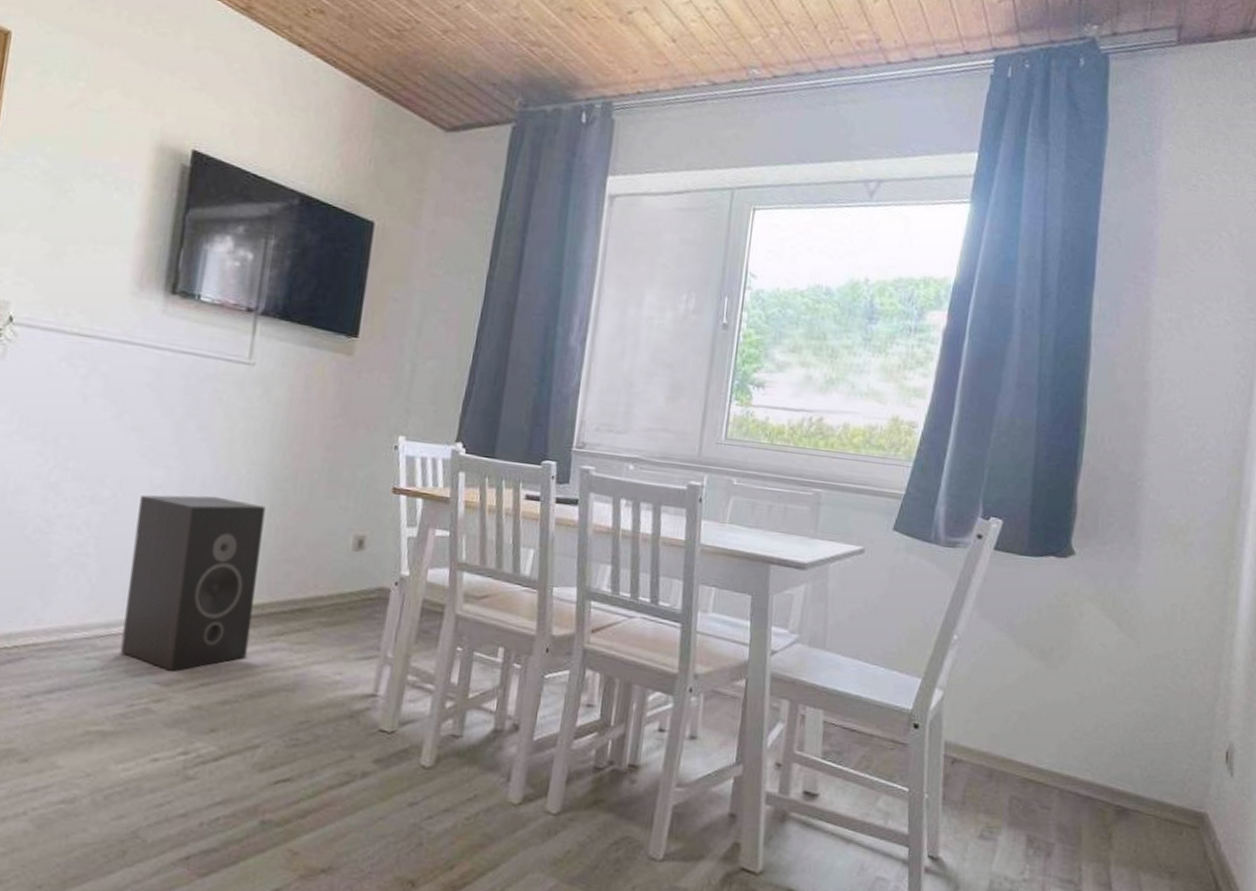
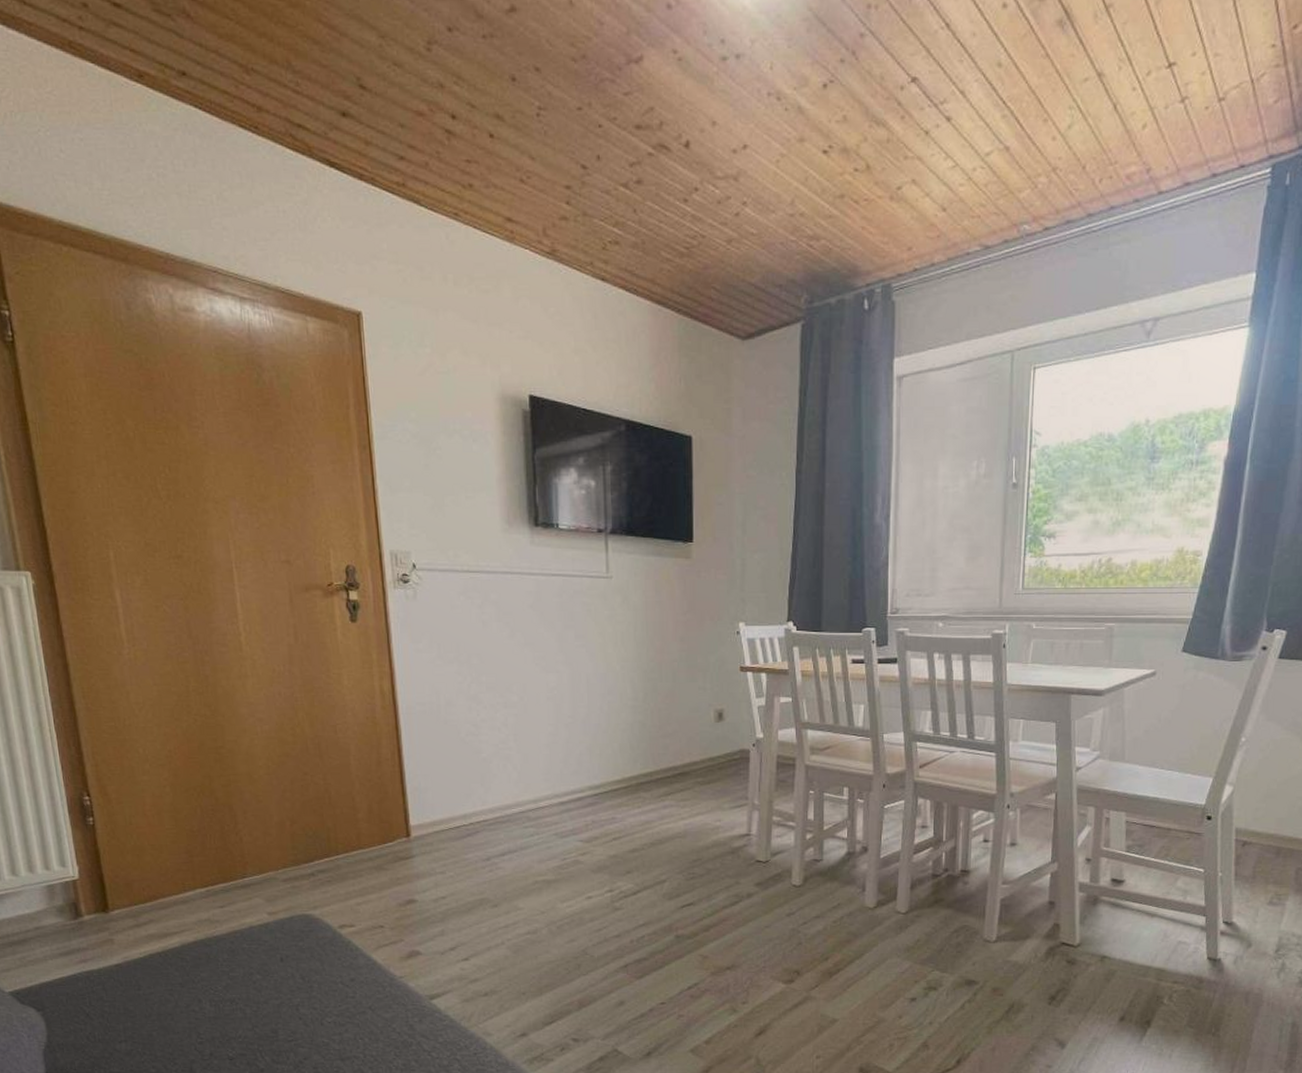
speaker: present [120,494,266,671] -> none [542,691,645,831]

